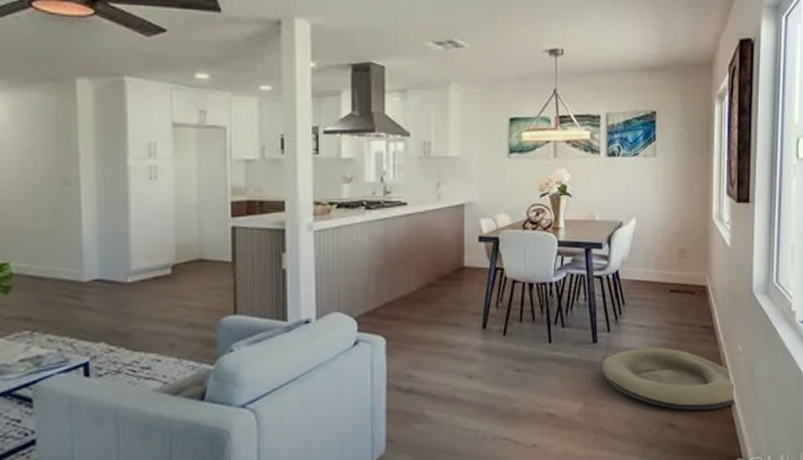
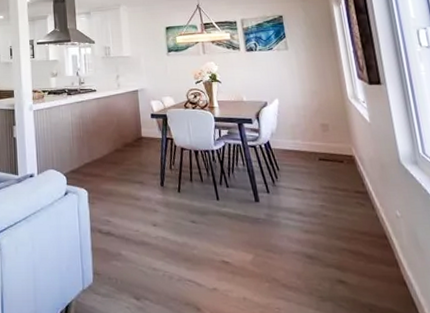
dog bed: present [601,347,737,410] -> none [266,208,405,269]

